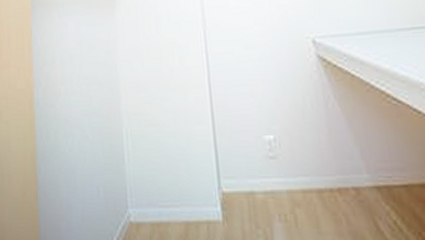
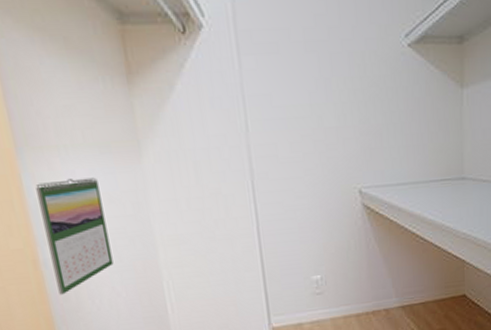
calendar: none [40,29,86,133] -> present [35,177,114,295]

